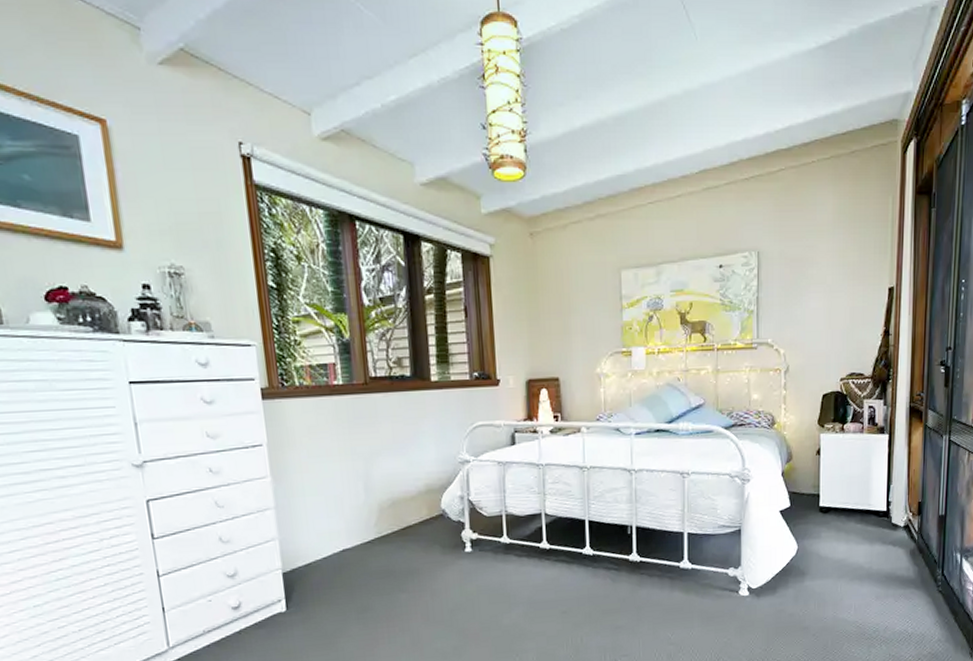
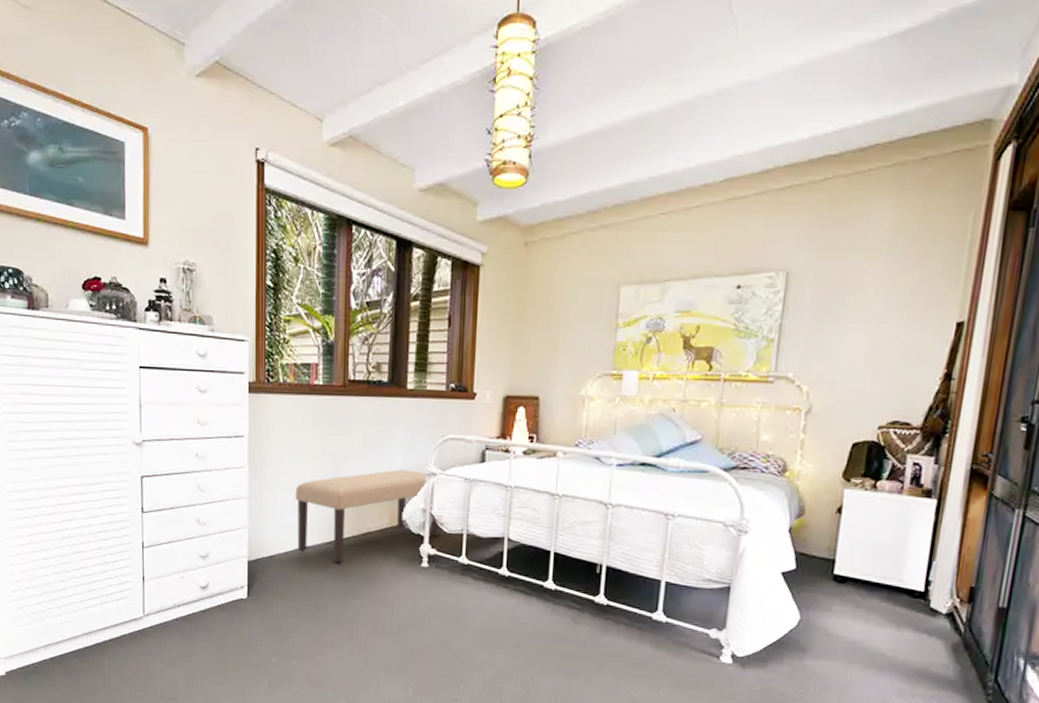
bench: none [326,460,479,561] -> present [295,469,440,564]

